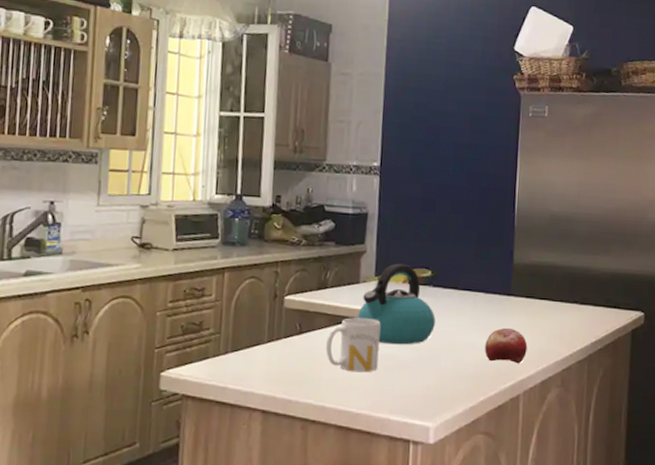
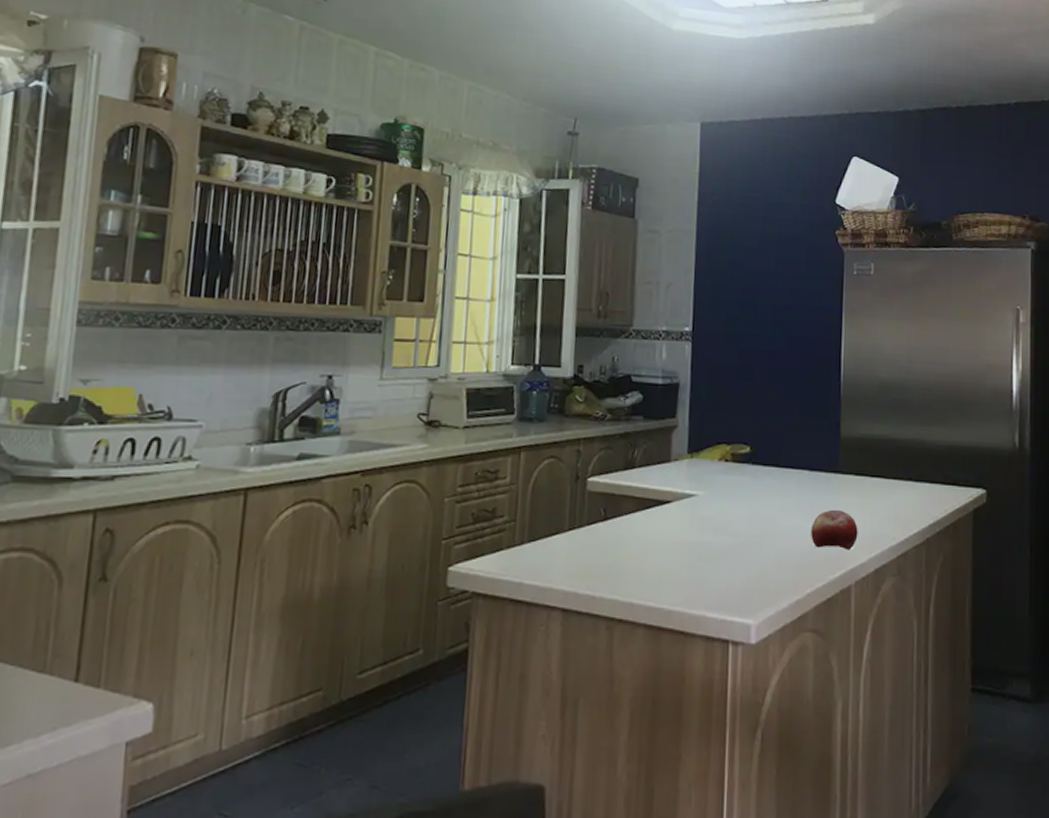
mug: present [326,317,381,373] -> none [634,501,695,563]
kettle: present [358,263,435,345] -> none [669,438,755,531]

